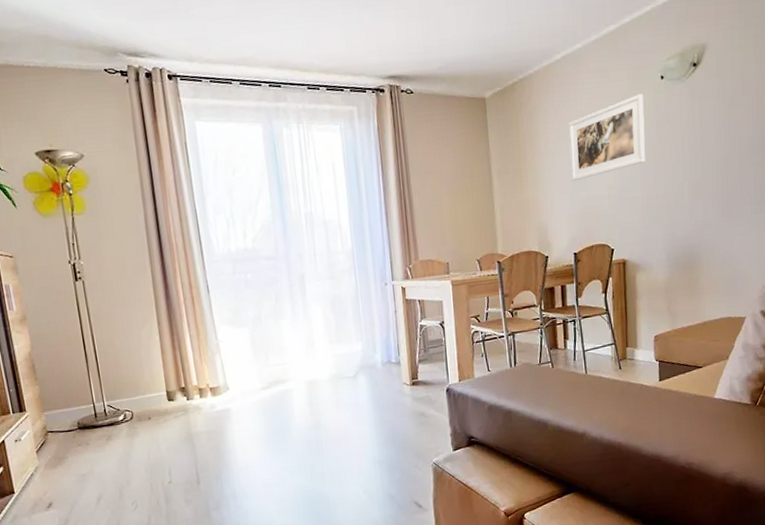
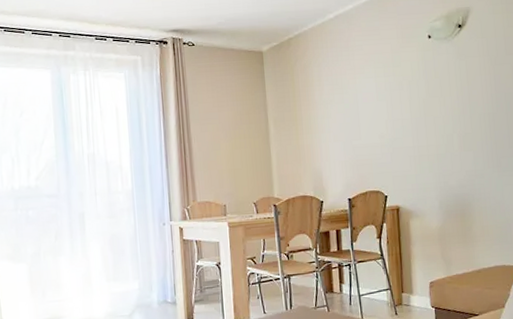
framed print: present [568,94,646,182] -> none [341,51,416,131]

